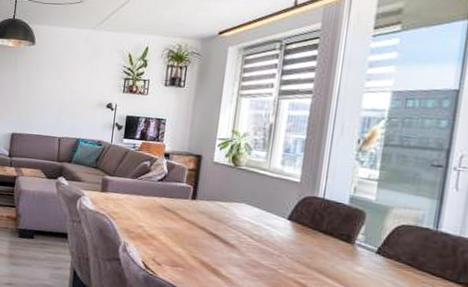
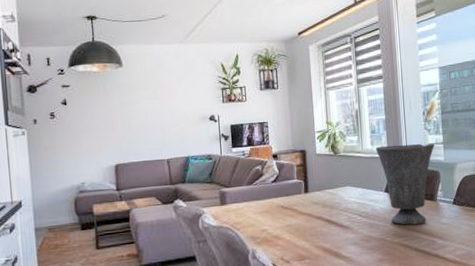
vase: none [285,168,366,266] -> present [375,143,435,225]

